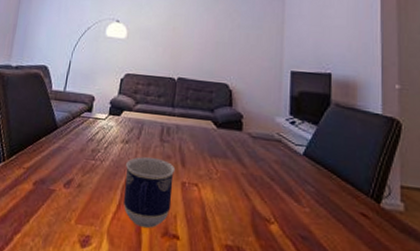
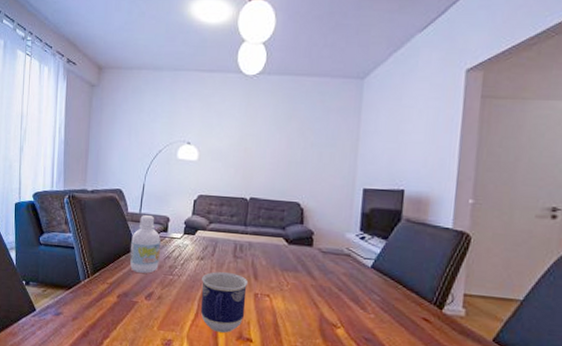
bottle: none [49,93,84,158] -> present [129,215,161,273]

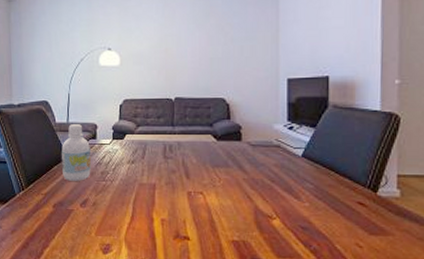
cup: present [201,271,249,333] -> none [134,174,181,233]

